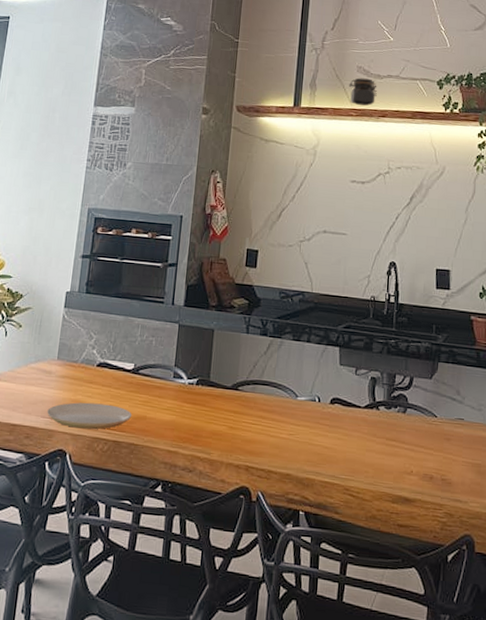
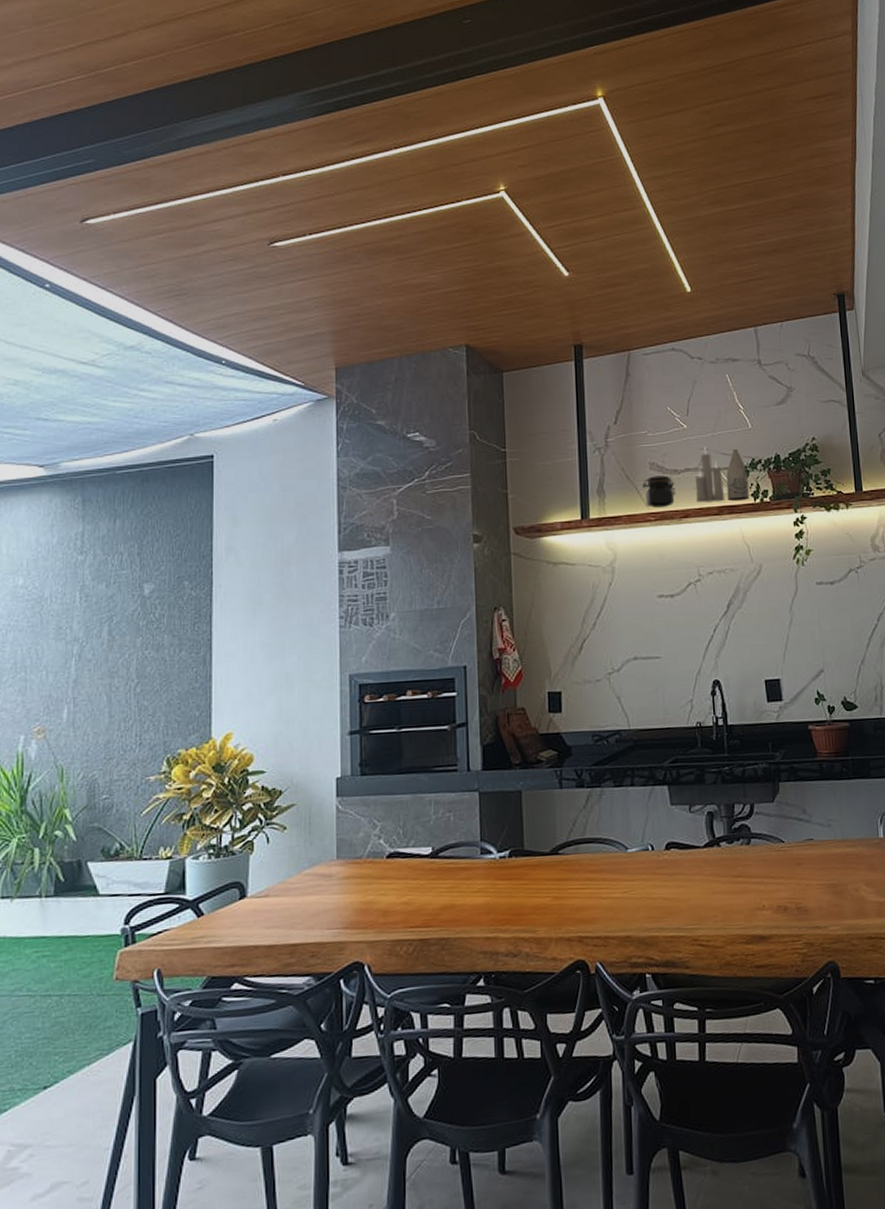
plate: present [47,402,132,429] -> none [333,899,438,934]
candle: none [393,59,420,108] -> present [695,447,725,503]
decorative bottle: none [421,63,442,109] -> present [726,448,749,502]

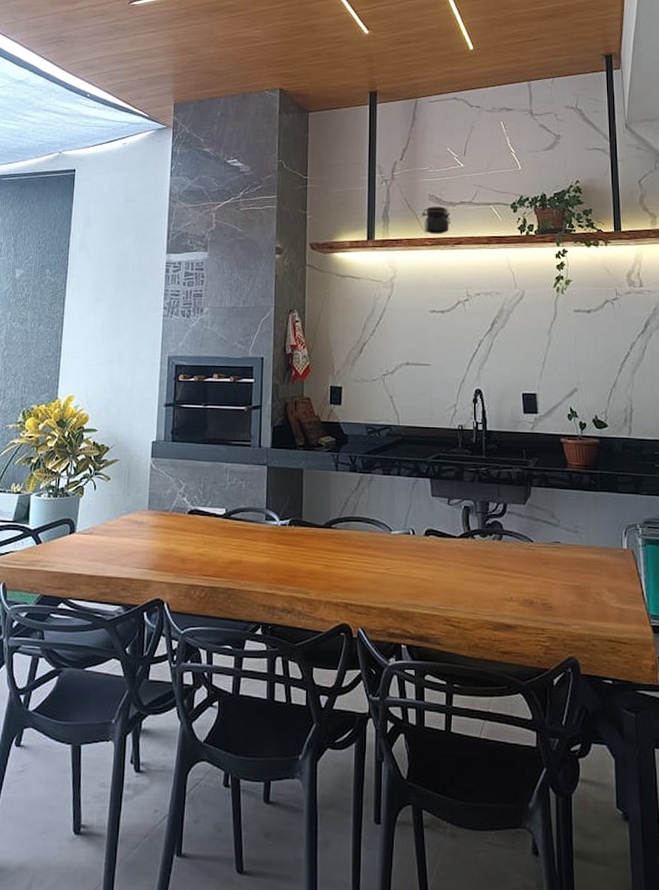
candle: present [695,447,725,503] -> none [468,184,494,233]
decorative bottle: present [726,448,749,502] -> none [496,187,516,233]

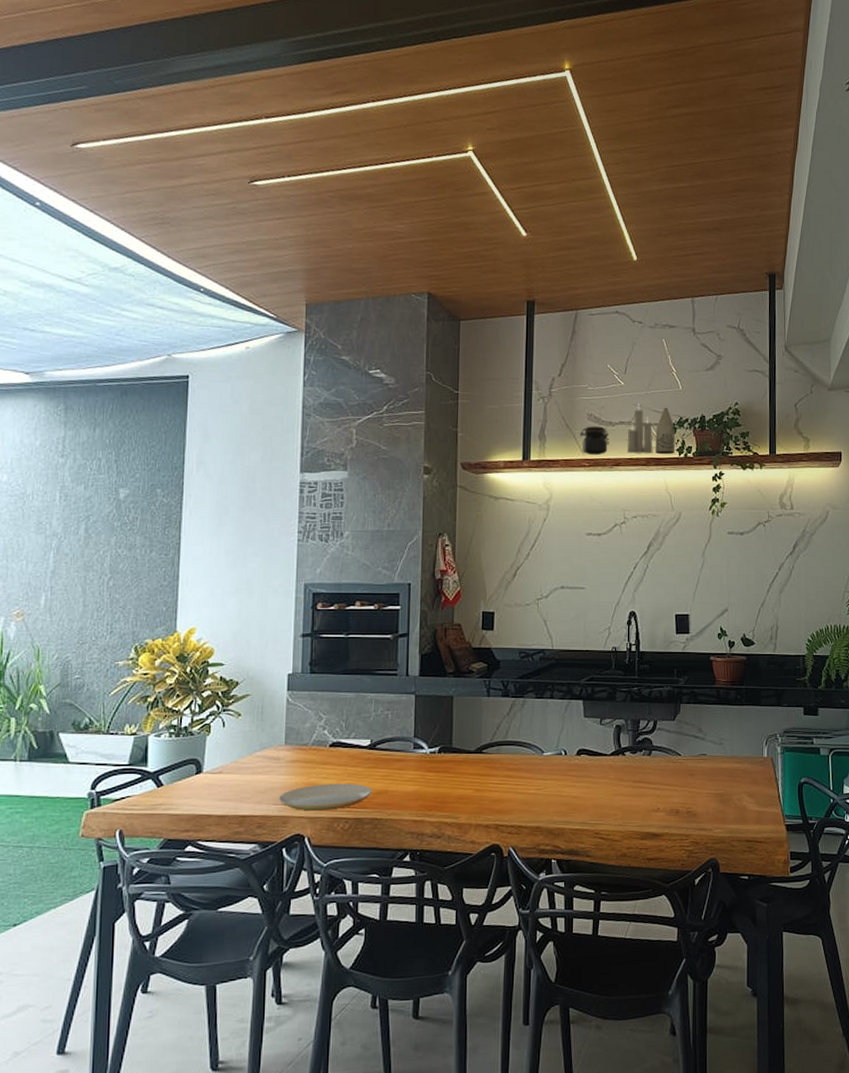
plate: none [142,550,227,577] -> present [279,783,373,811]
candle: none [468,184,494,233] -> present [626,403,653,454]
decorative bottle: none [496,187,516,233] -> present [655,407,675,455]

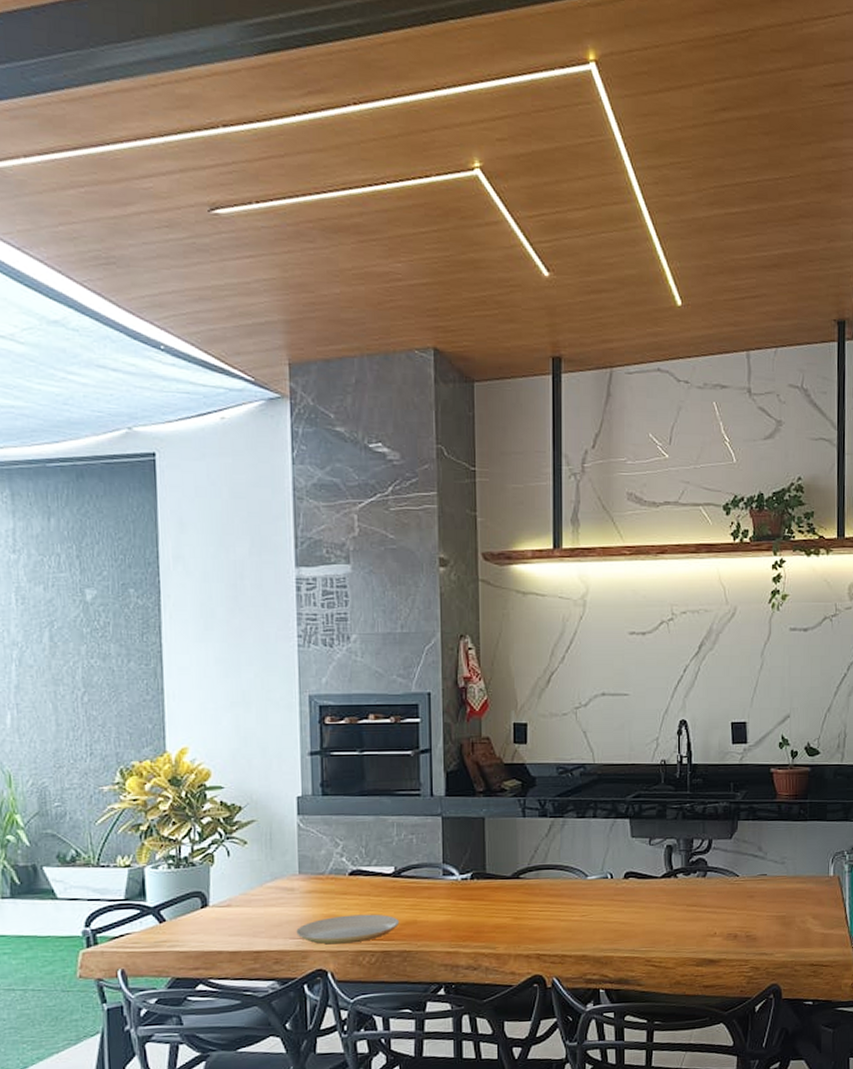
jar: present [580,426,609,456] -> none [619,507,653,542]
candle: present [626,403,653,454] -> none [673,480,704,540]
decorative bottle: present [655,407,675,455] -> none [706,484,729,540]

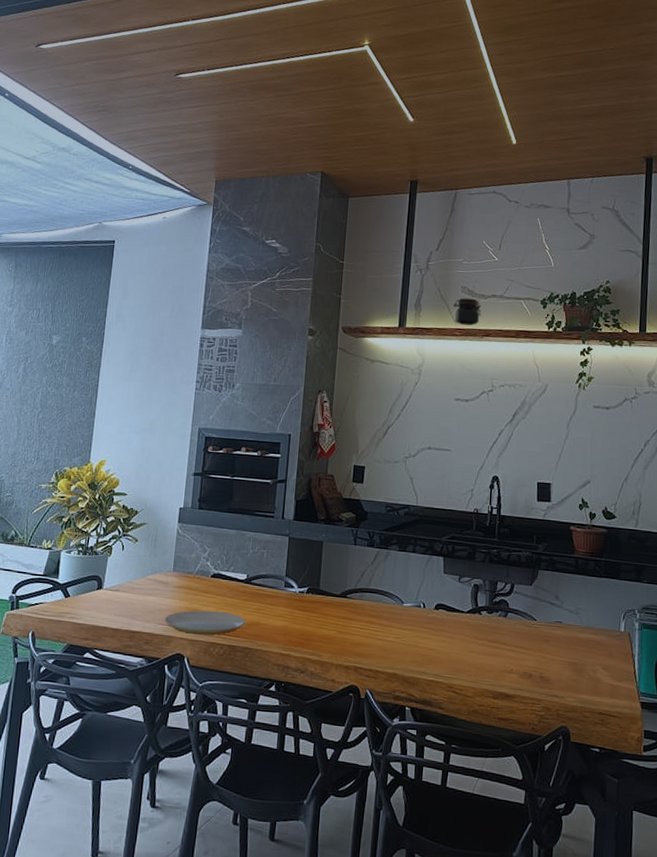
jar: none [619,507,653,542] -> present [453,298,482,326]

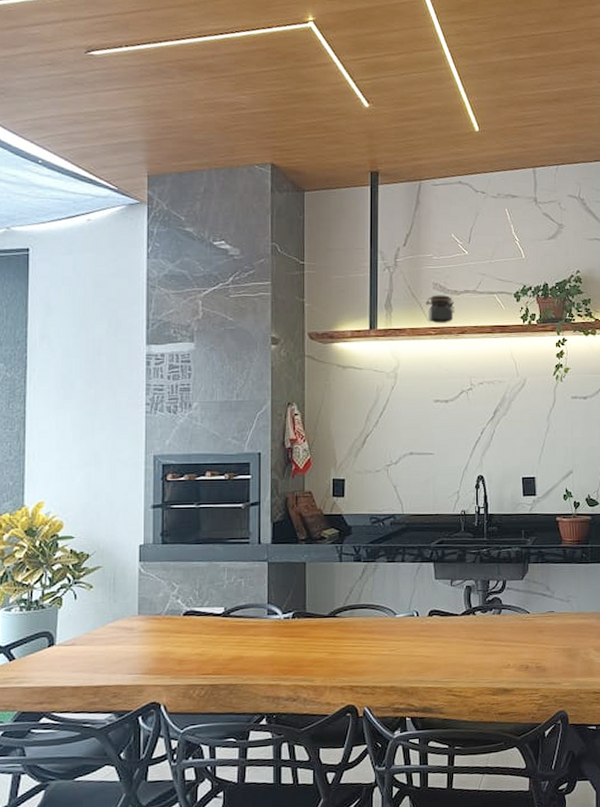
plate: present [165,610,246,635] -> none [134,650,228,679]

